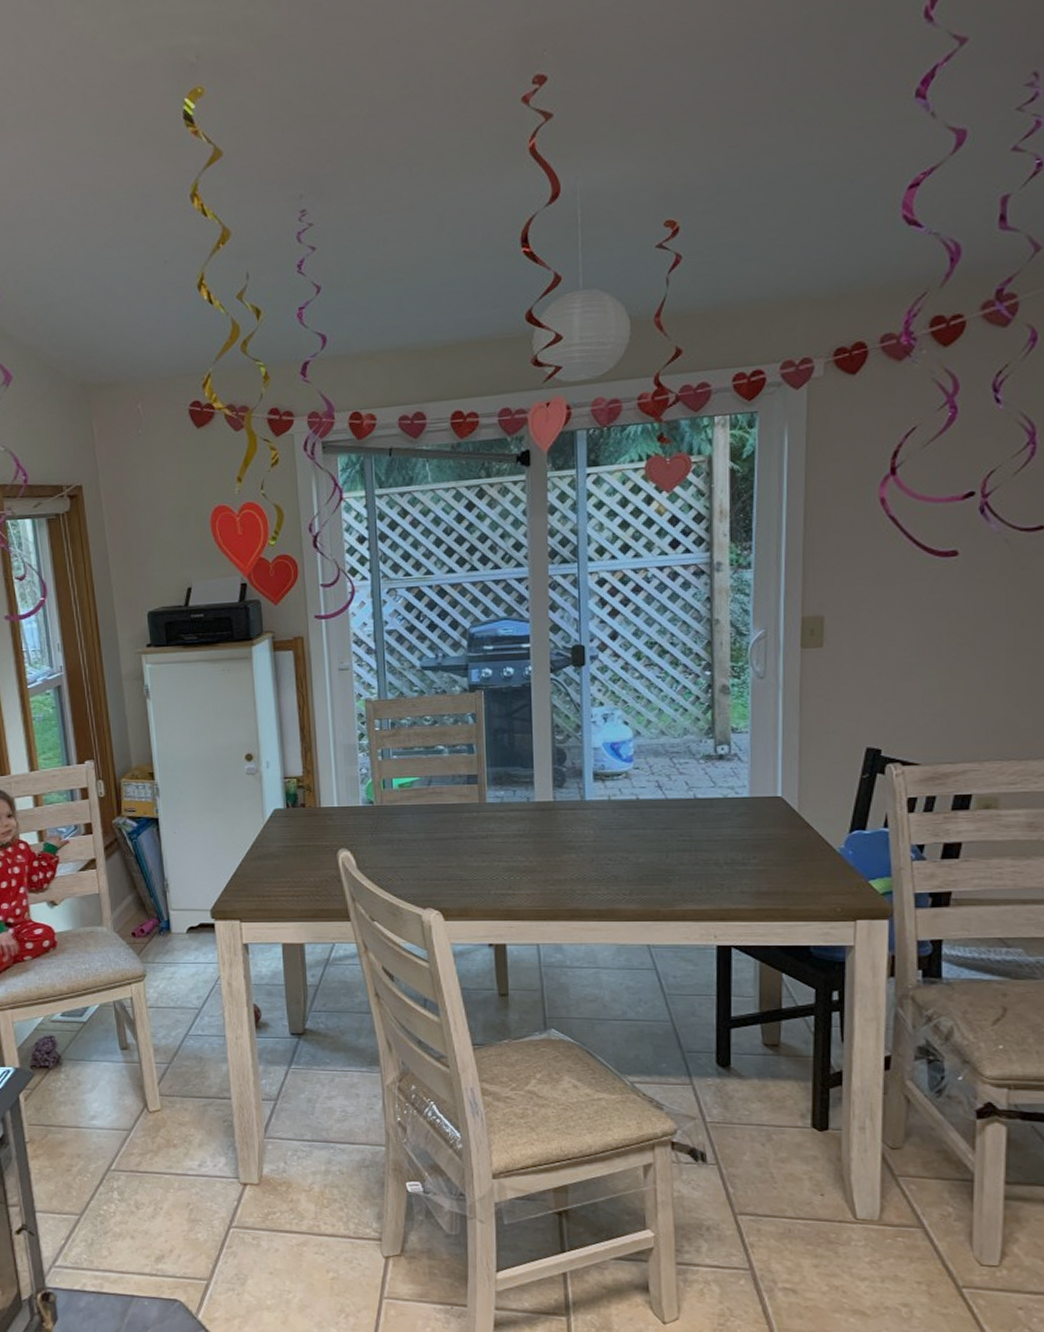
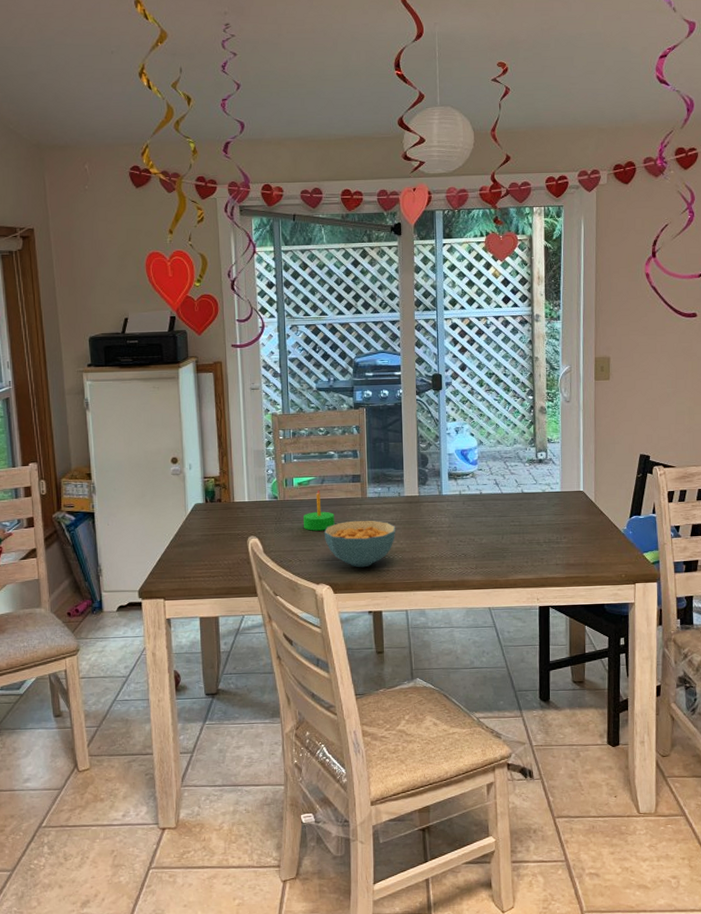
candle: none [406,793,445,844] -> present [304,490,335,531]
cereal bowl: none [431,831,524,890] -> present [323,520,396,568]

